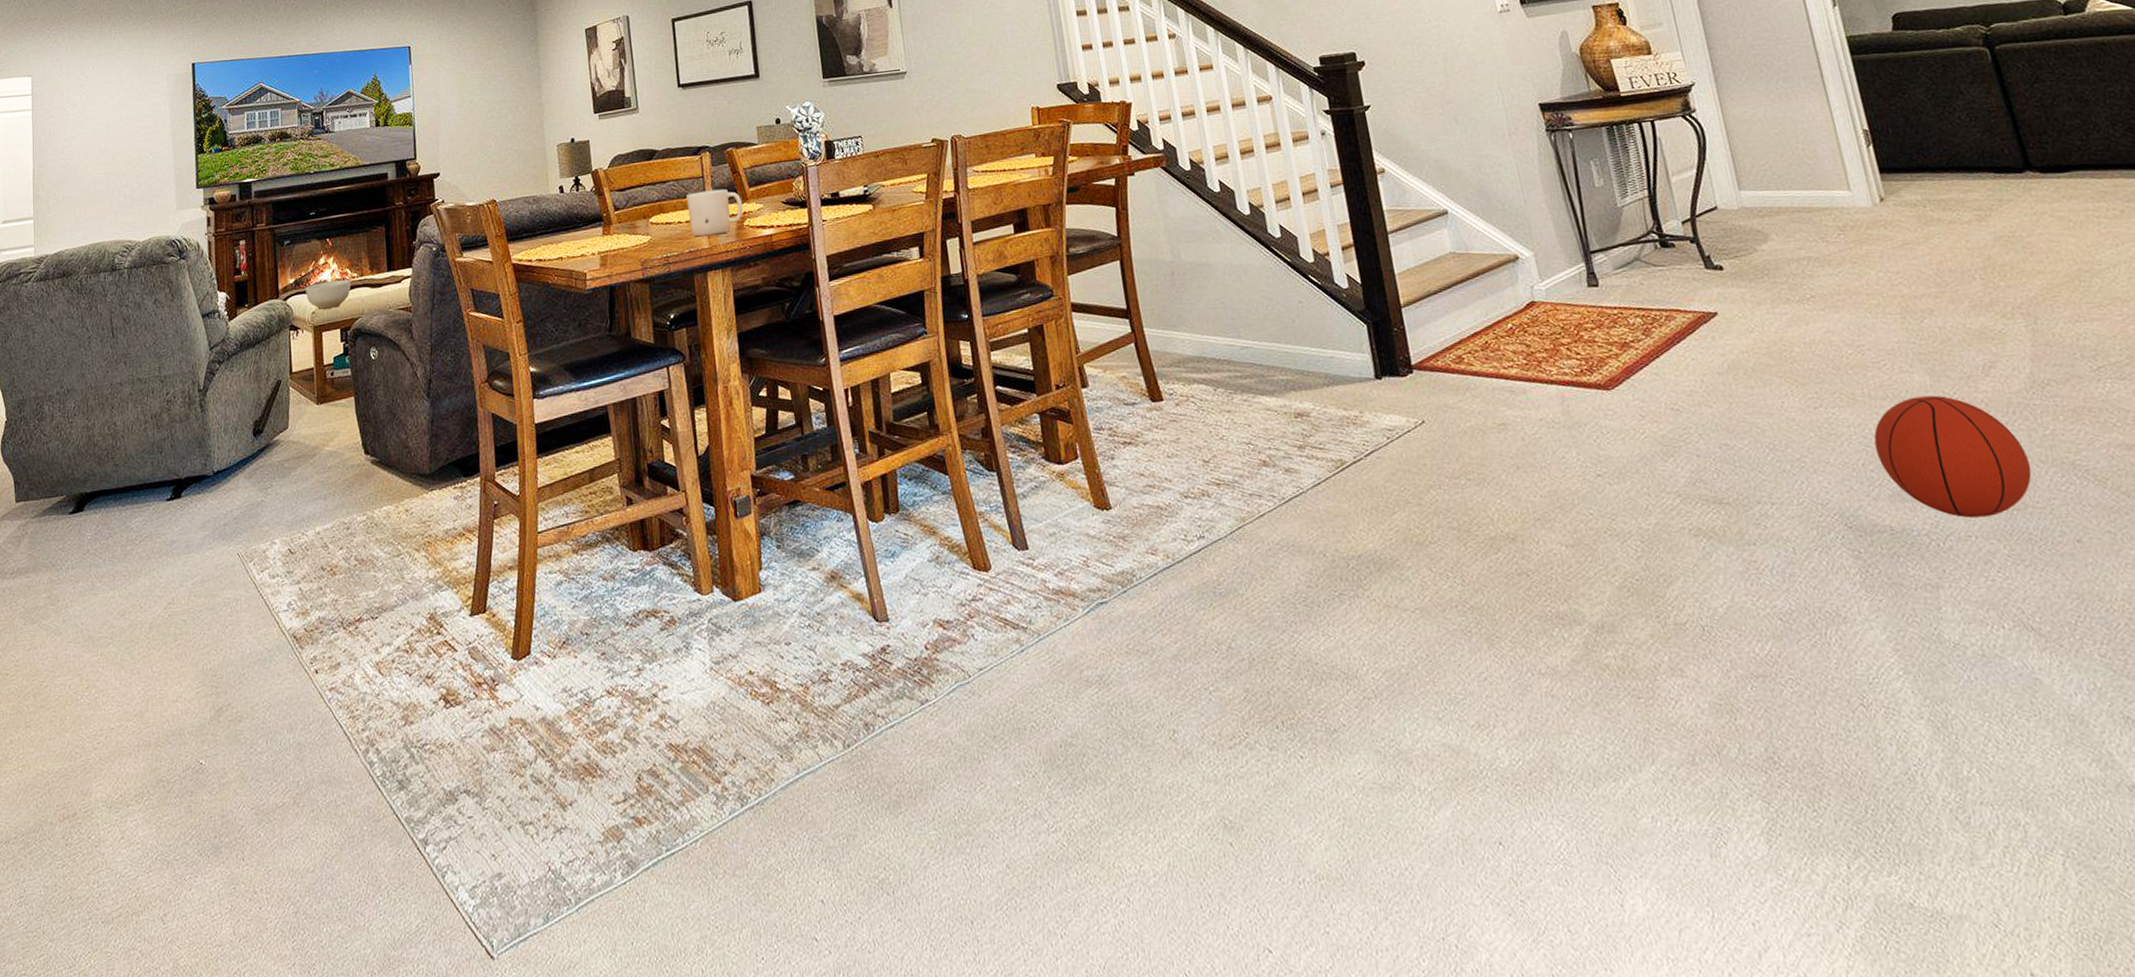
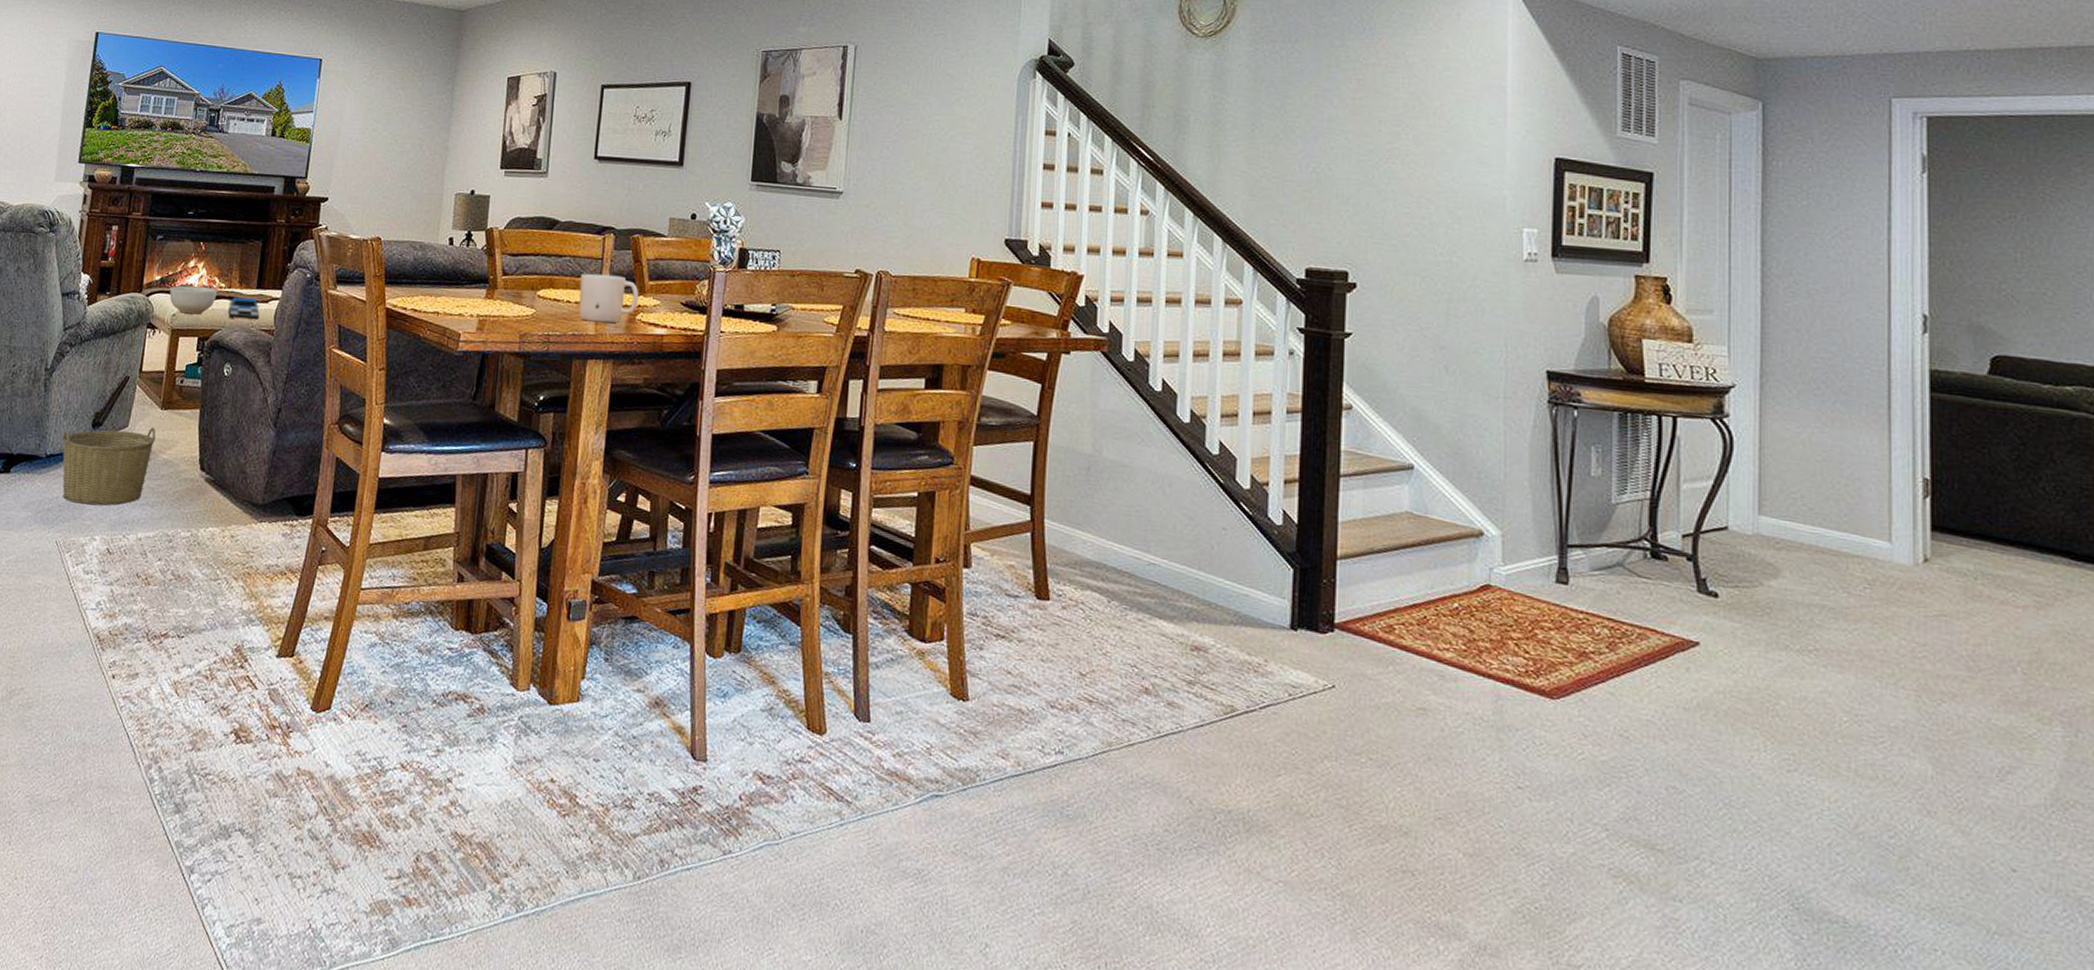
basket: none [226,423,317,513] -> present [62,427,156,506]
toy car: none [364,281,395,305] -> present [228,297,261,321]
basketball: present [1874,395,2032,518] -> none [1848,784,2027,935]

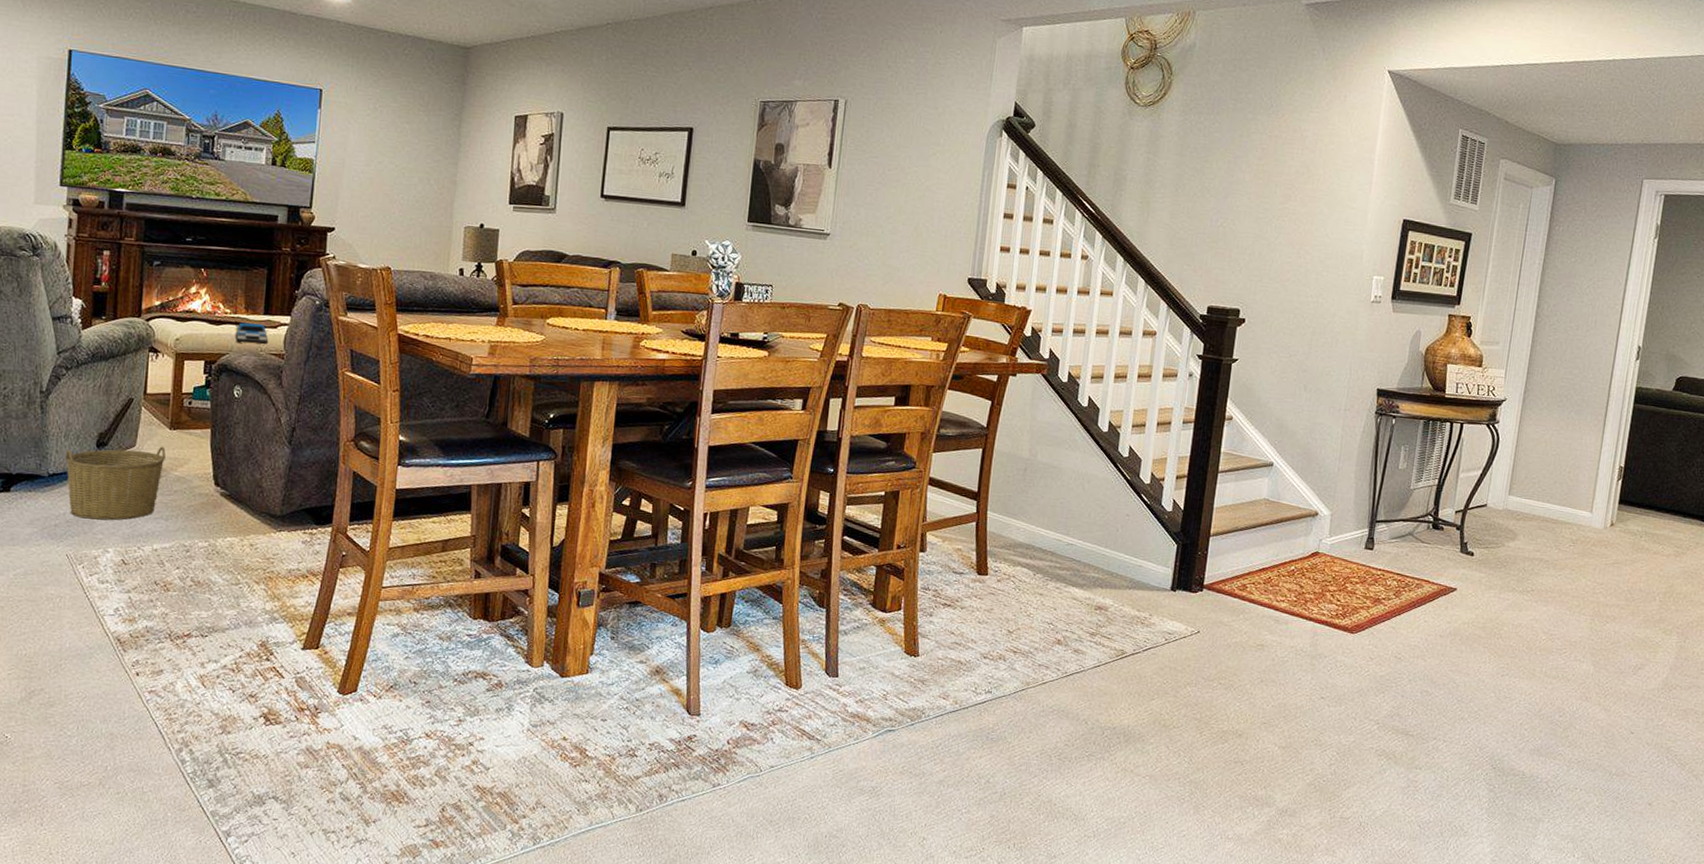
bowl: present [169,285,218,315] -> none [170,310,223,339]
mug: present [578,273,639,324] -> none [586,303,643,349]

